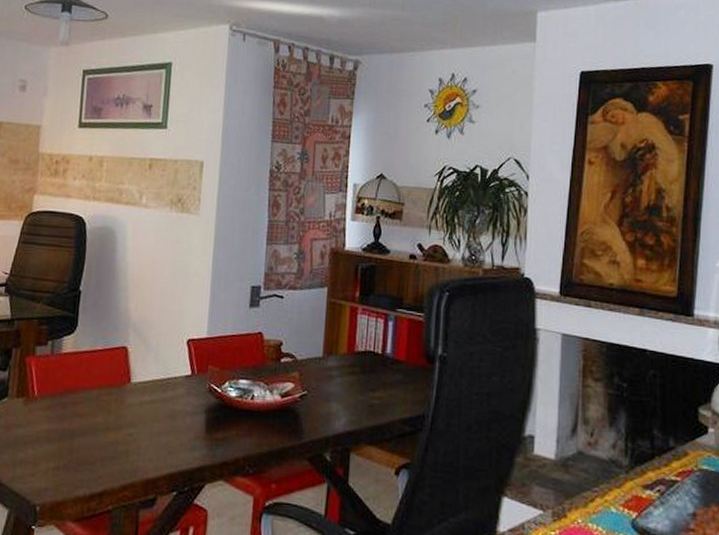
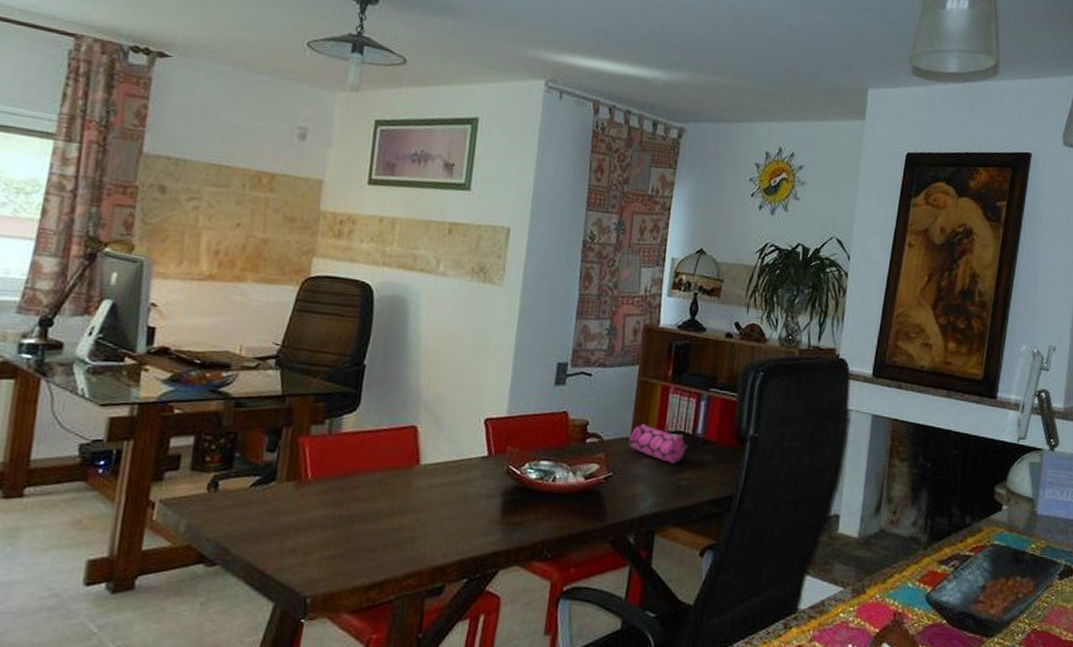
pencil case: none [320,343,380,384] -> present [628,423,690,464]

